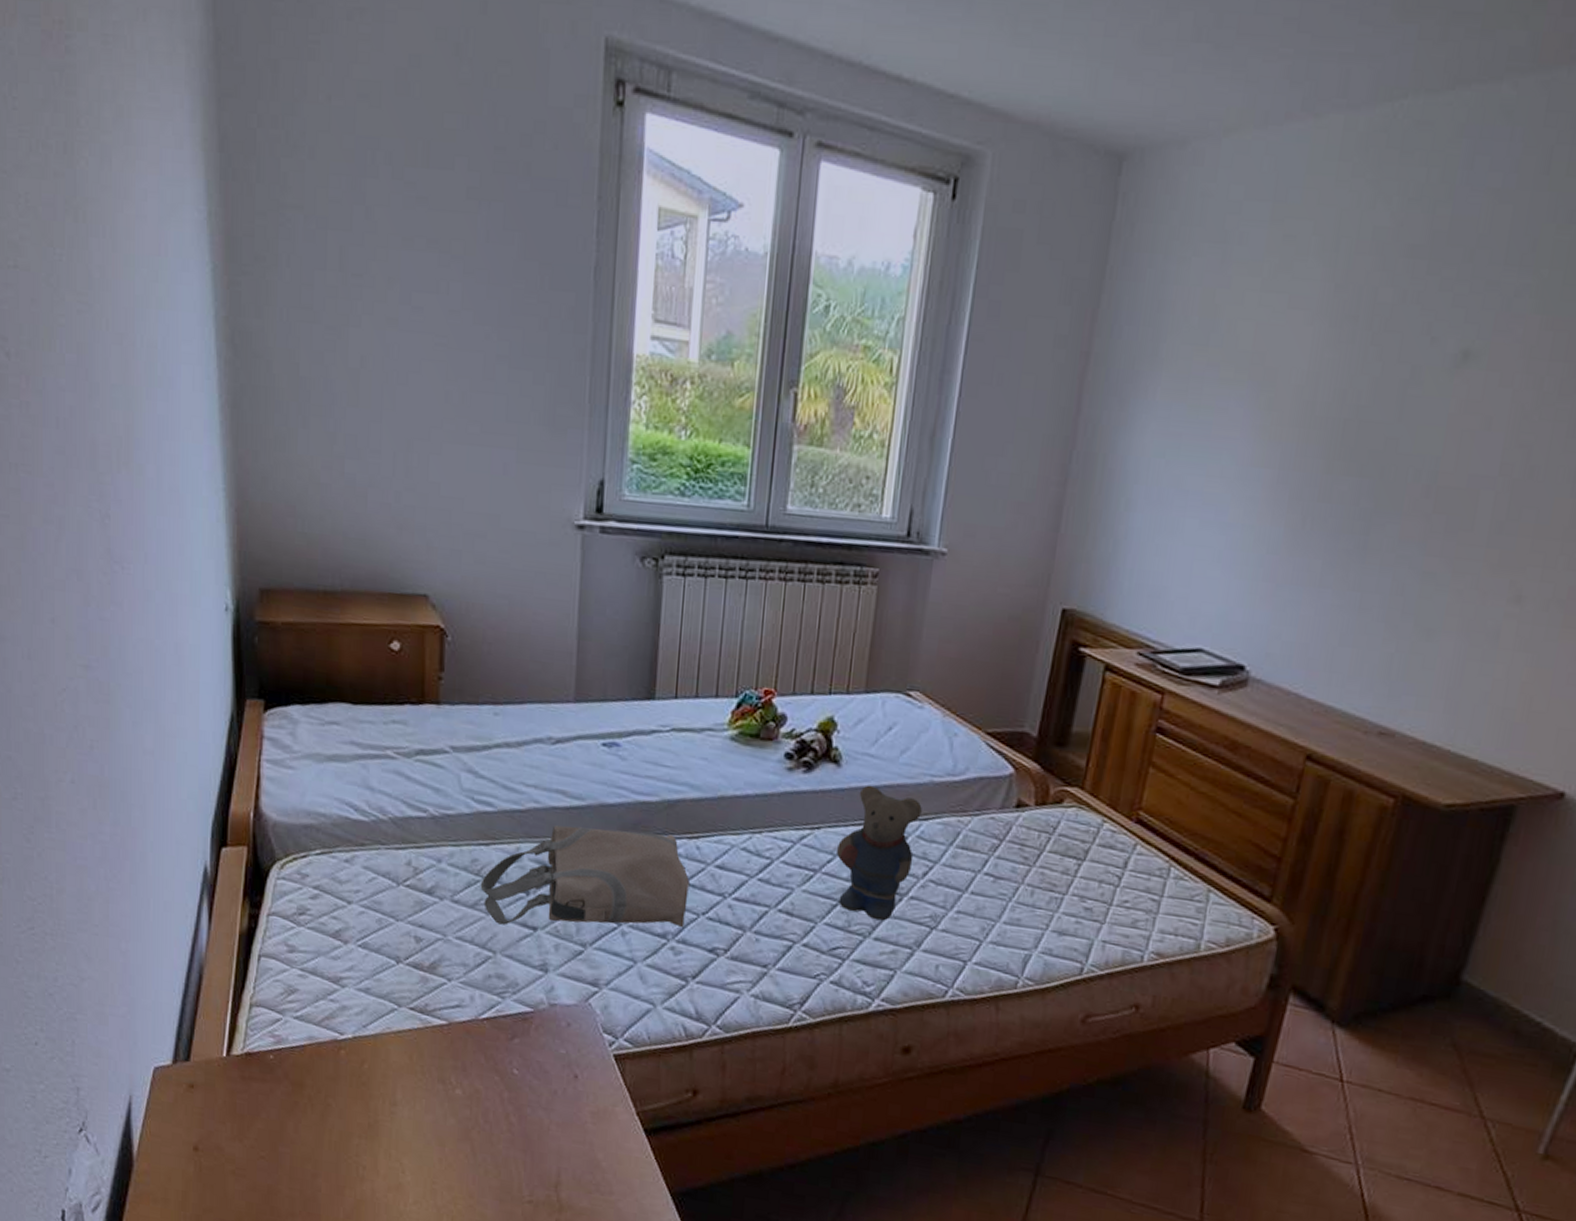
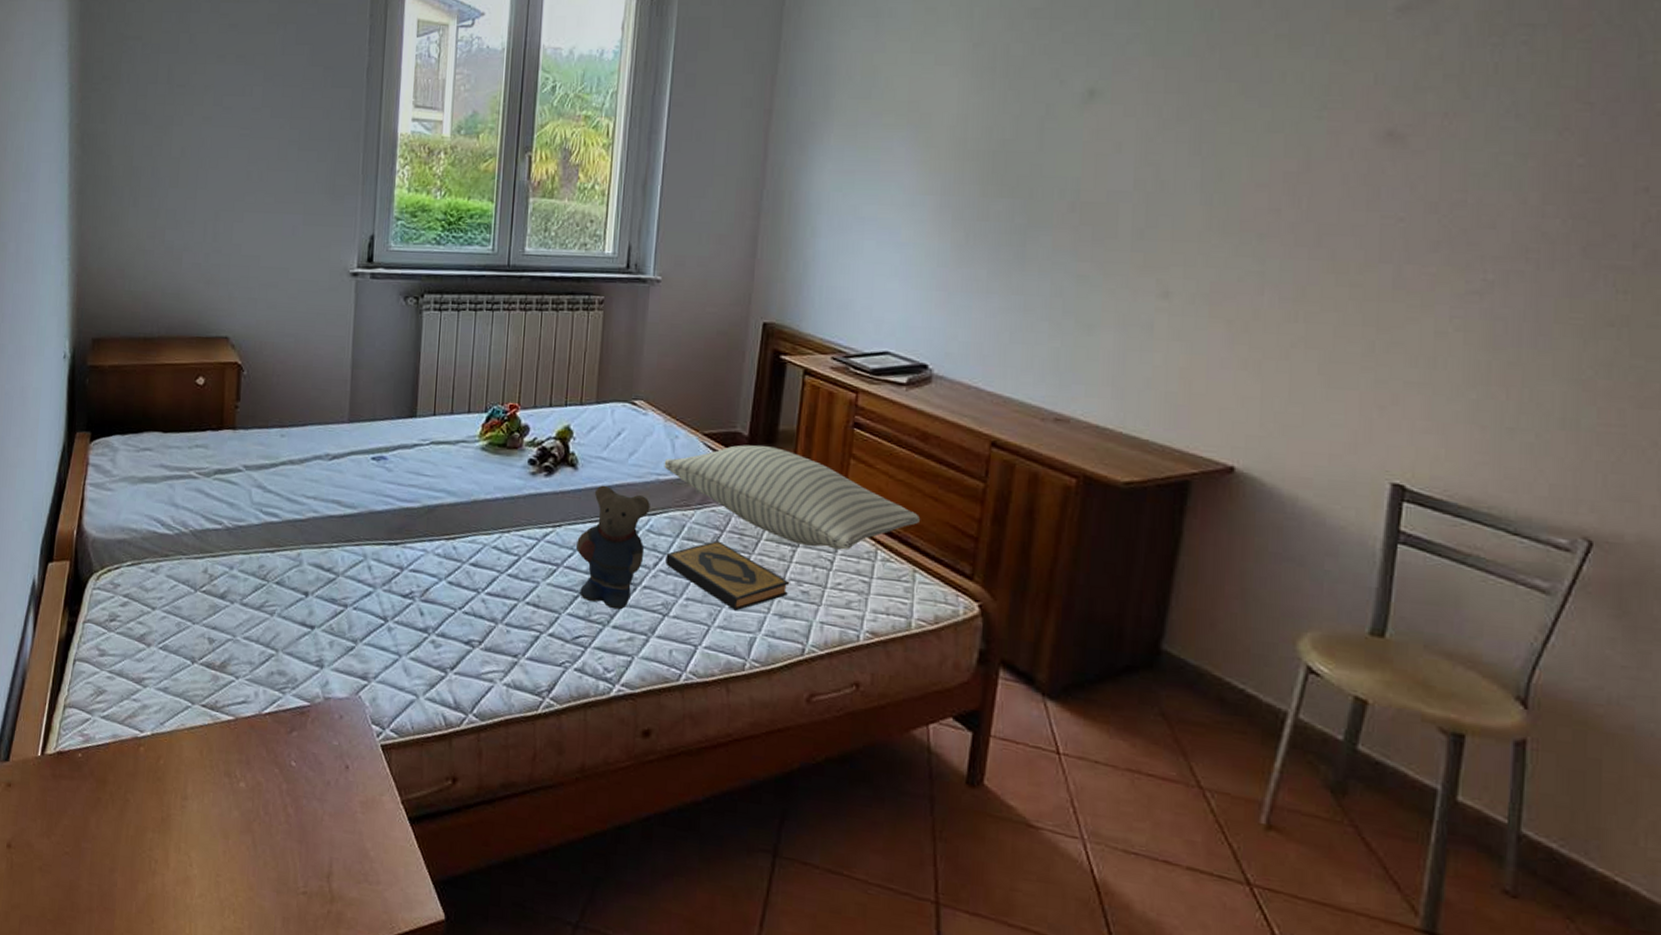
tote bag: present [480,825,689,928] -> none [266,532,447,625]
hardback book: none [936,850,1072,926] -> present [665,541,790,611]
pillow: none [939,746,1221,866] -> present [664,444,921,550]

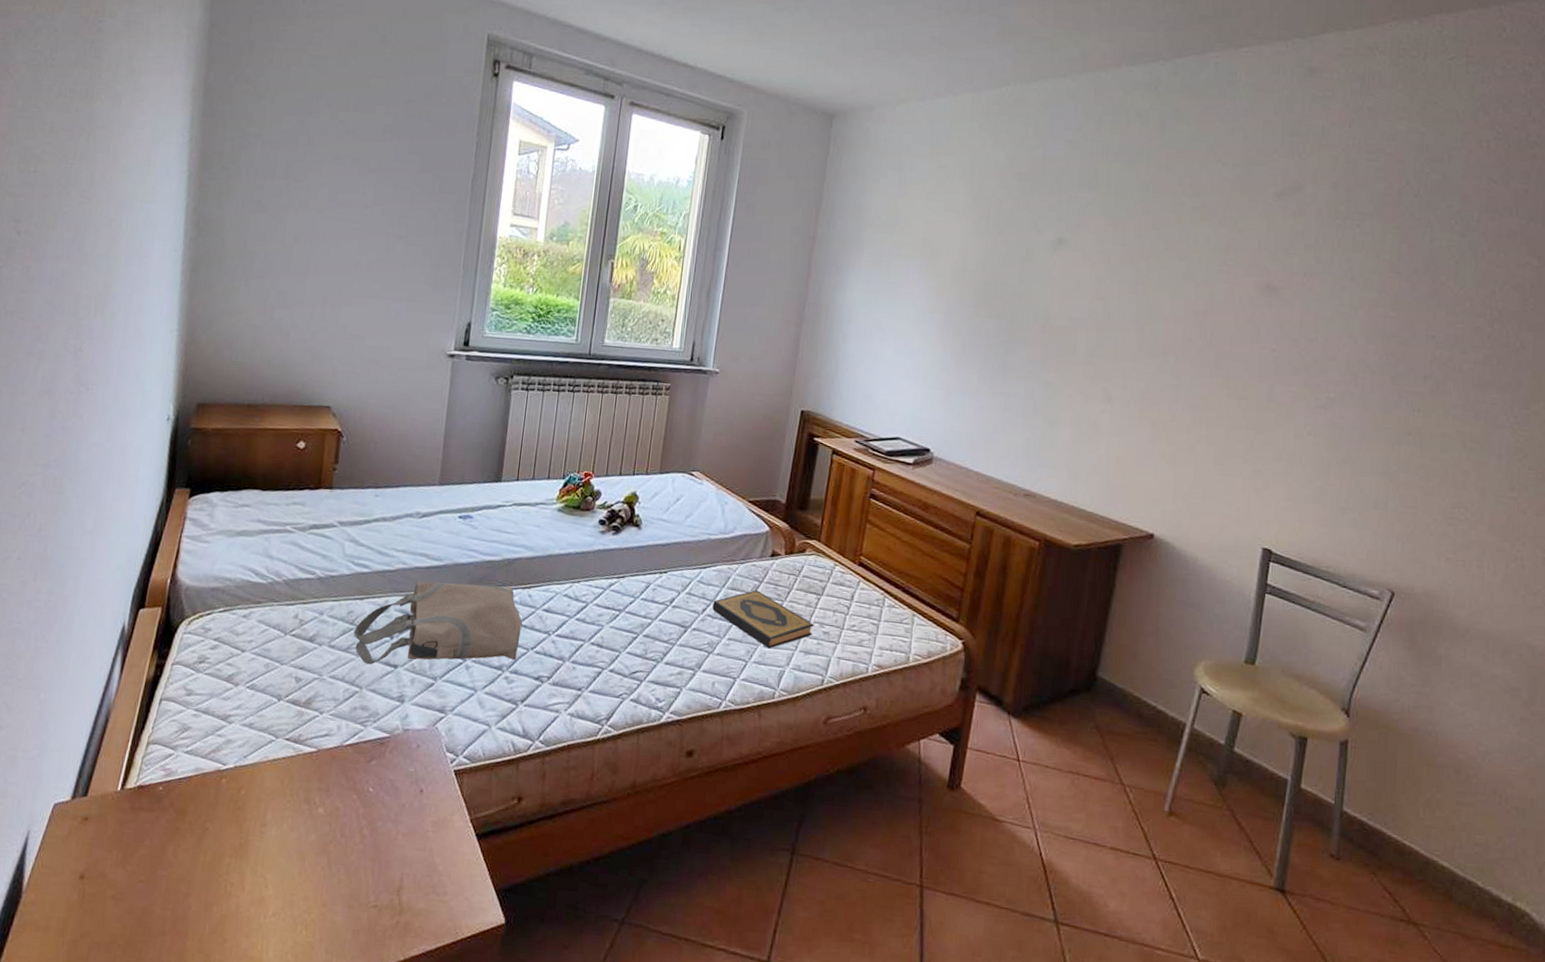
tote bag: none [266,532,447,625] -> present [353,581,522,665]
teddy bear: present [575,485,650,610] -> none [636,542,702,649]
pillow: present [664,444,921,550] -> none [714,510,920,598]

